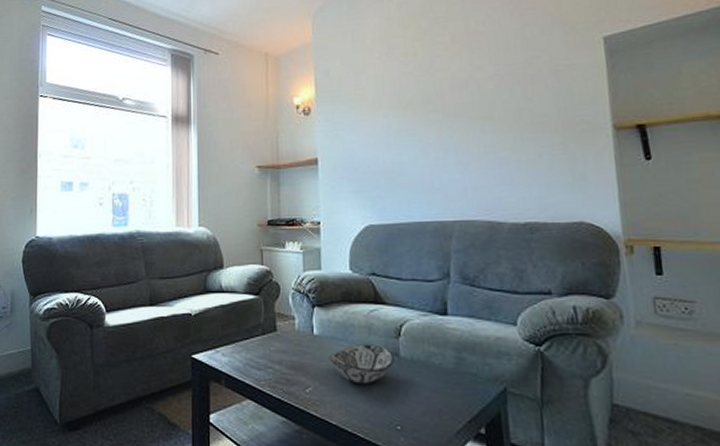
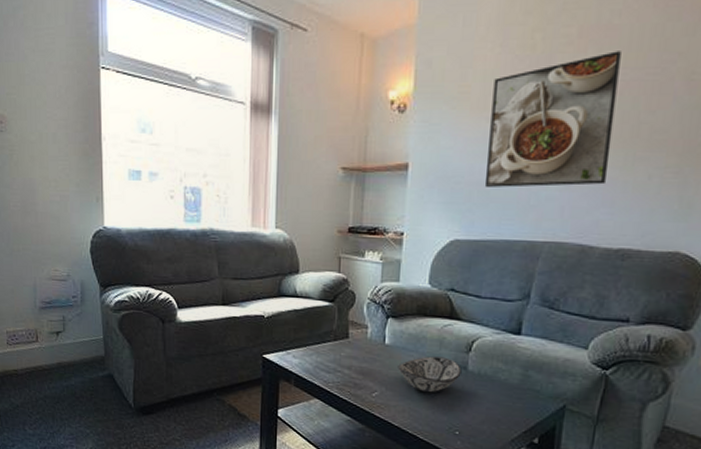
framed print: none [385,52,501,174] -> present [484,51,621,188]

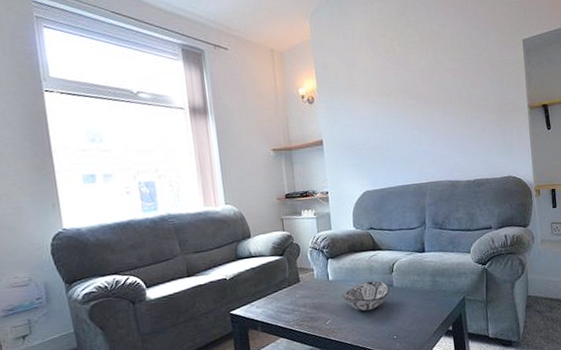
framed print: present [484,51,621,188] -> none [372,50,458,150]

